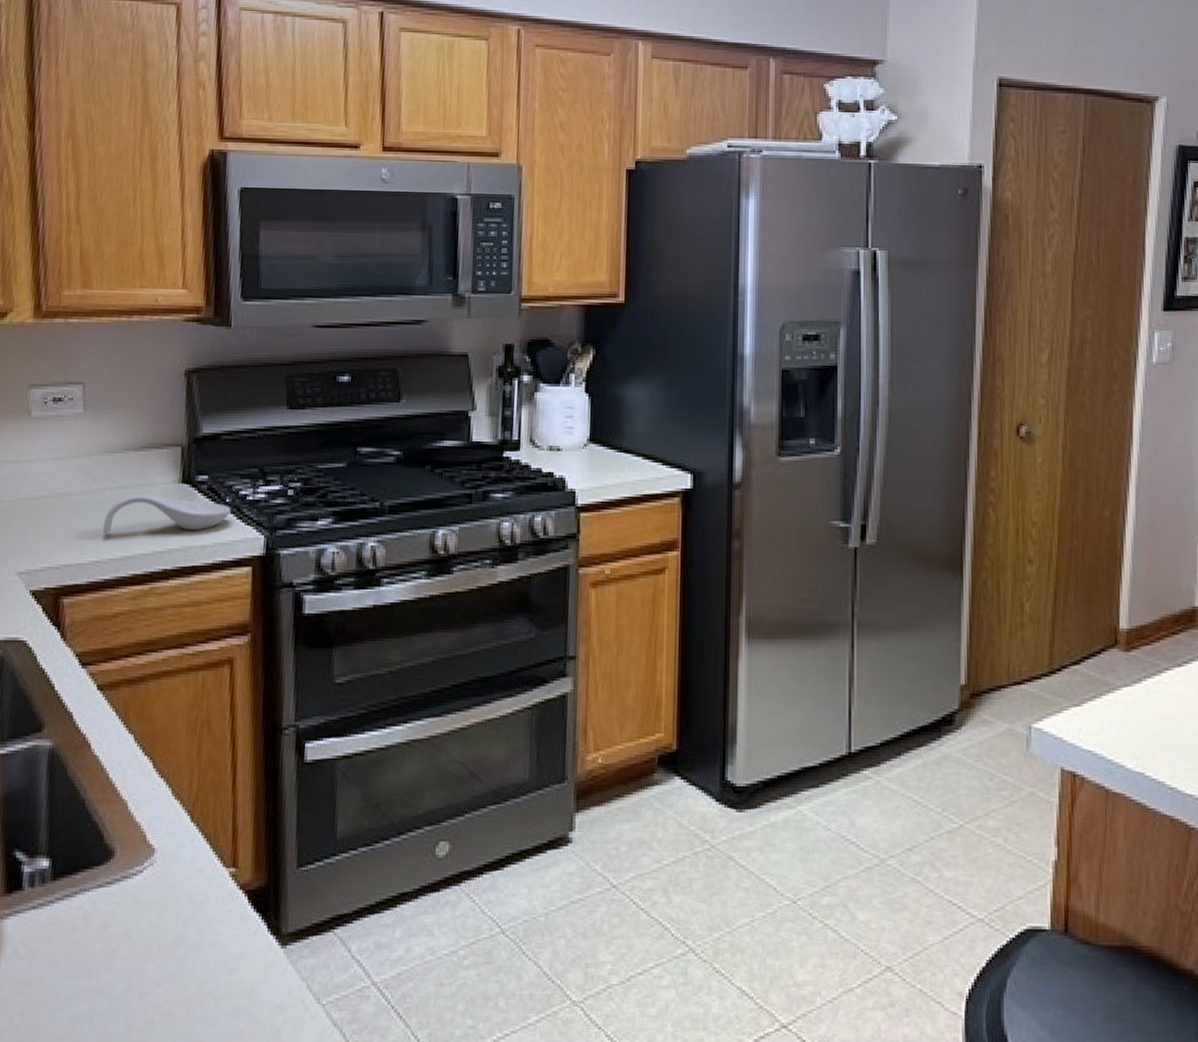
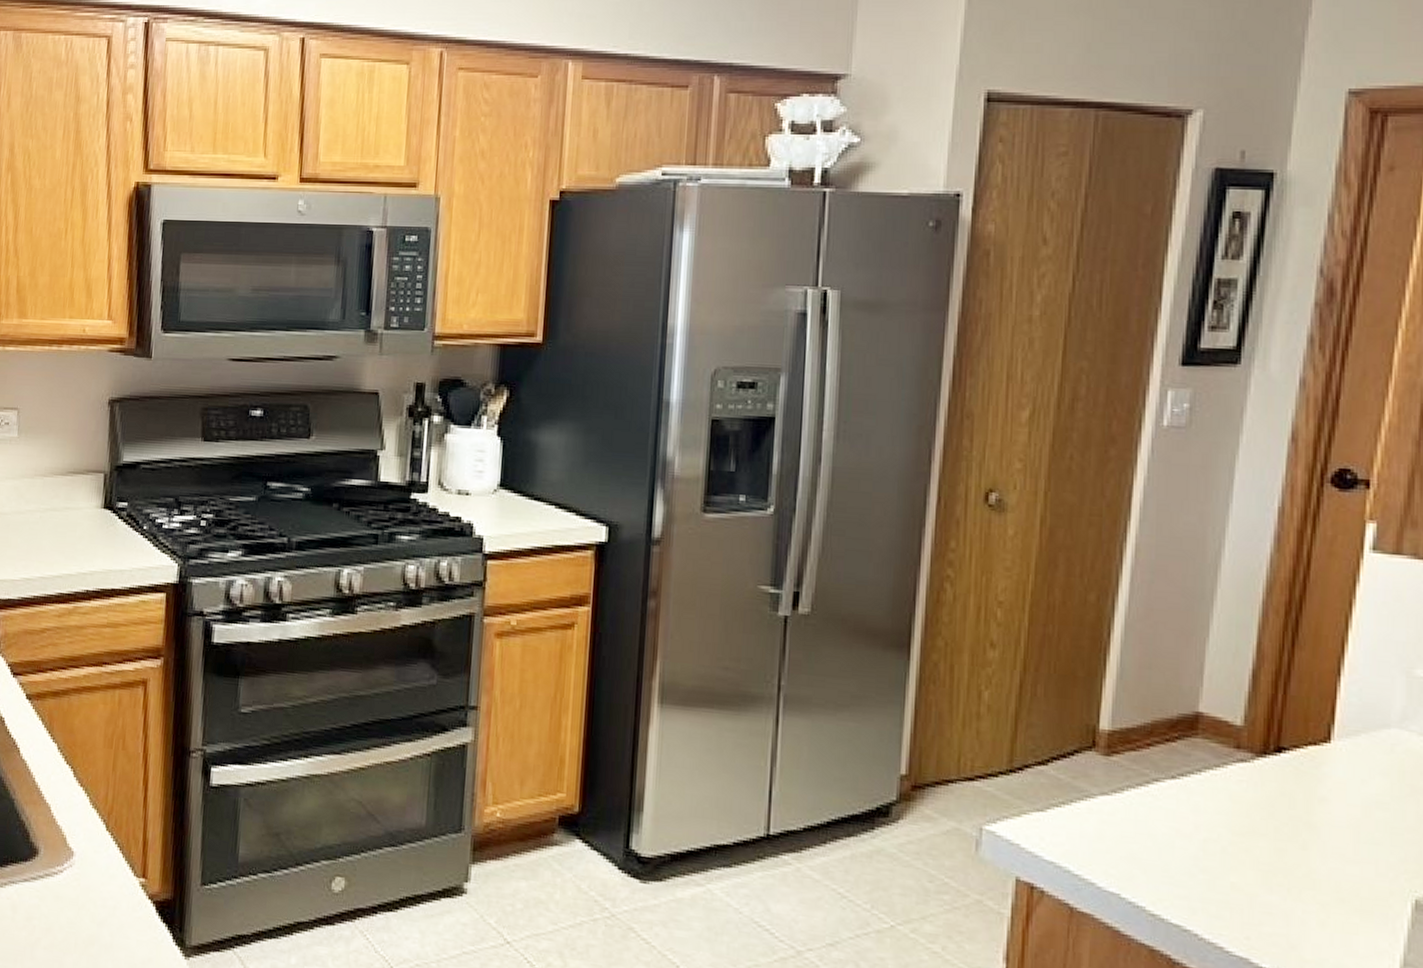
spoon rest: present [102,493,231,533] -> none [32,516,148,555]

